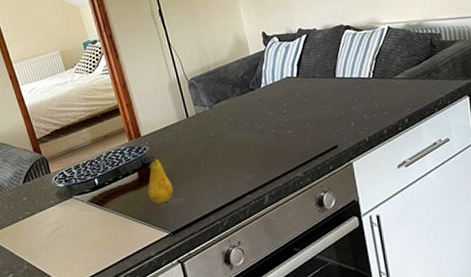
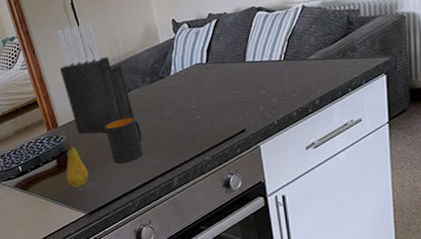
knife block: none [142,29,224,145] -> present [56,22,135,134]
mug: none [191,129,233,179] -> present [104,117,143,164]

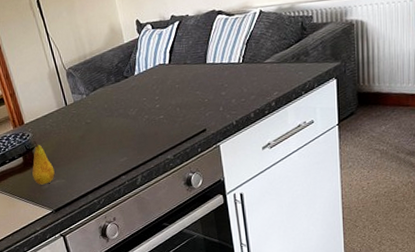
knife block: present [56,22,135,134] -> none [22,20,100,132]
mug: present [104,117,143,164] -> none [70,115,108,162]

